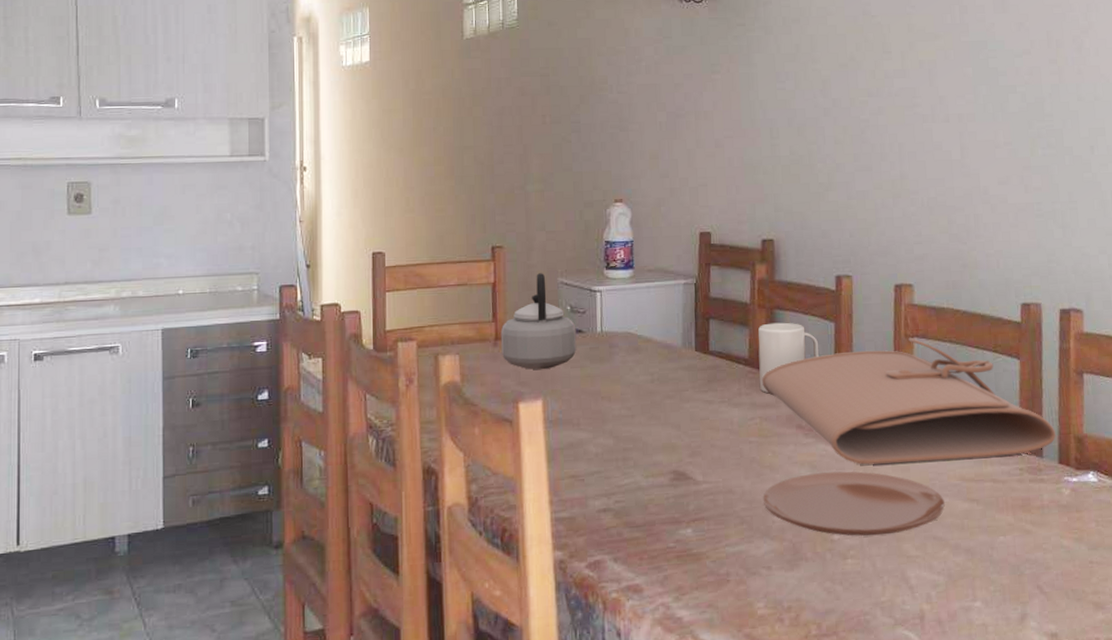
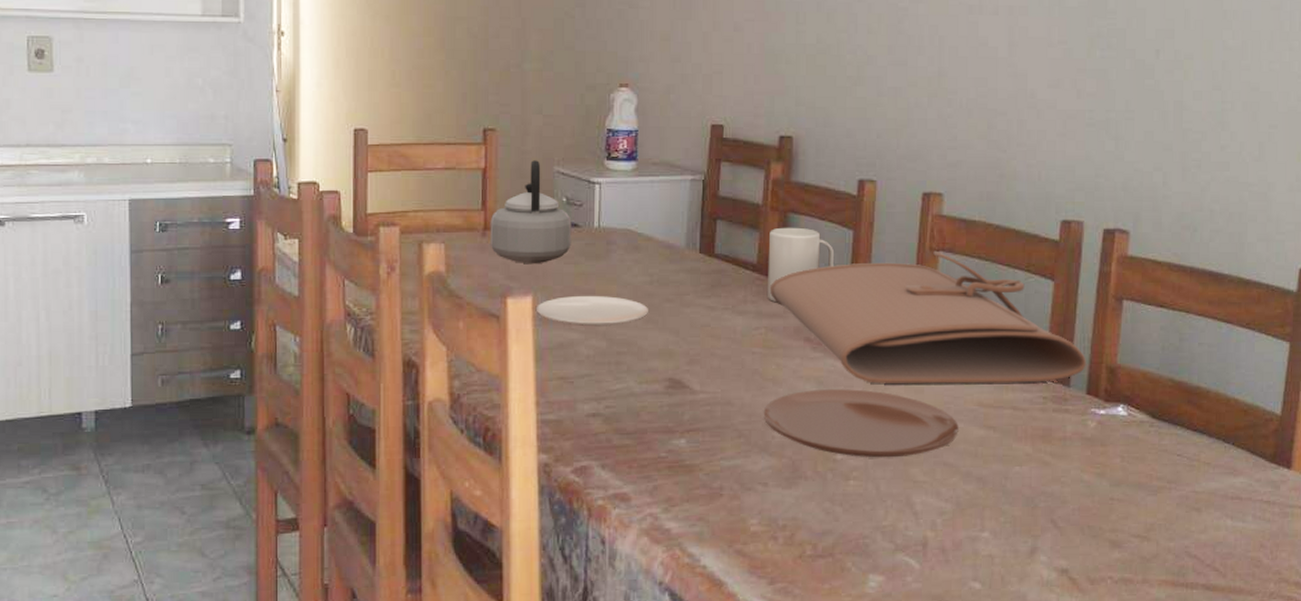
plate: none [547,396,651,425] -> present [537,295,648,325]

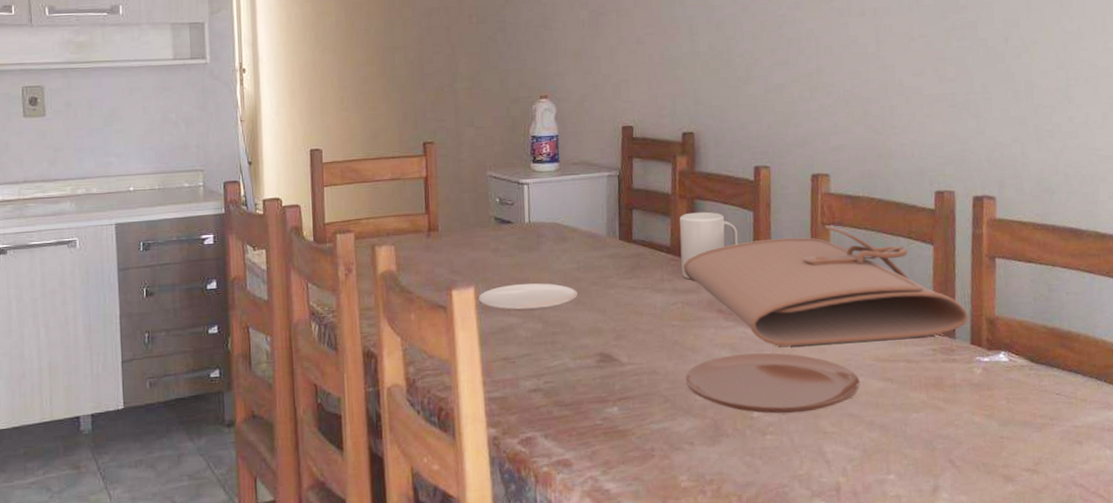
teapot: present [490,160,572,263] -> none [433,167,506,259]

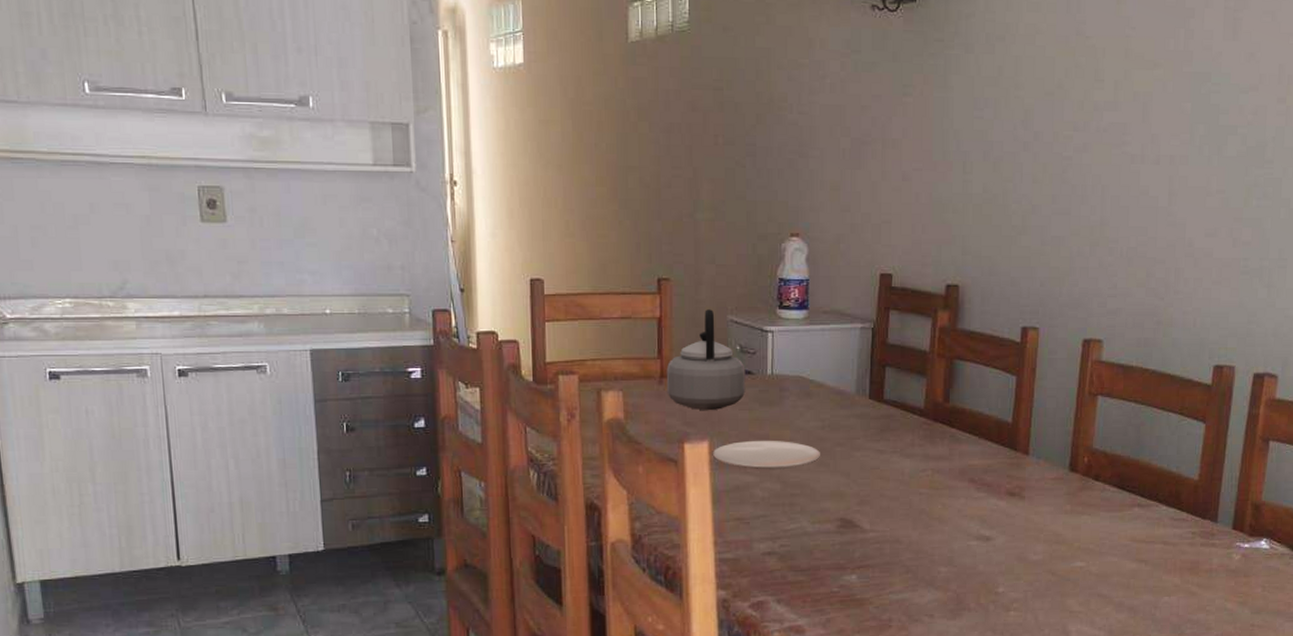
teapot: none [433,167,506,259] -> present [666,309,746,410]
mug: present [679,212,739,280] -> none [933,373,998,446]
tool roll: present [683,224,969,347] -> none [936,395,1234,521]
plate: present [685,352,860,414] -> none [929,527,1113,591]

